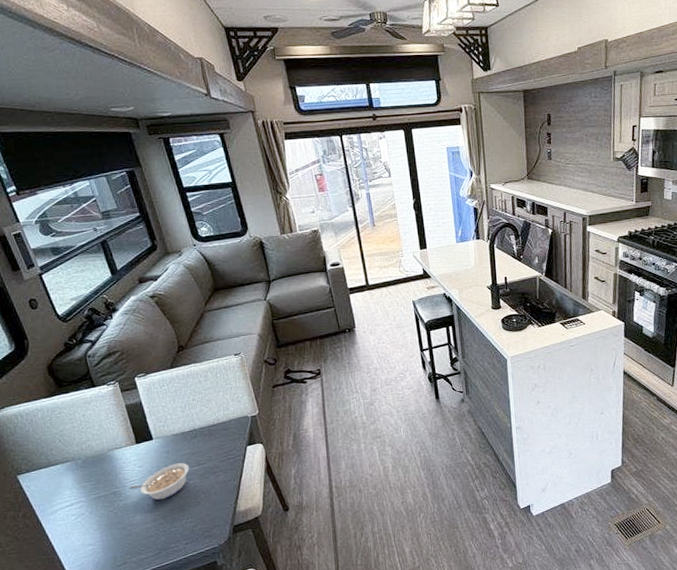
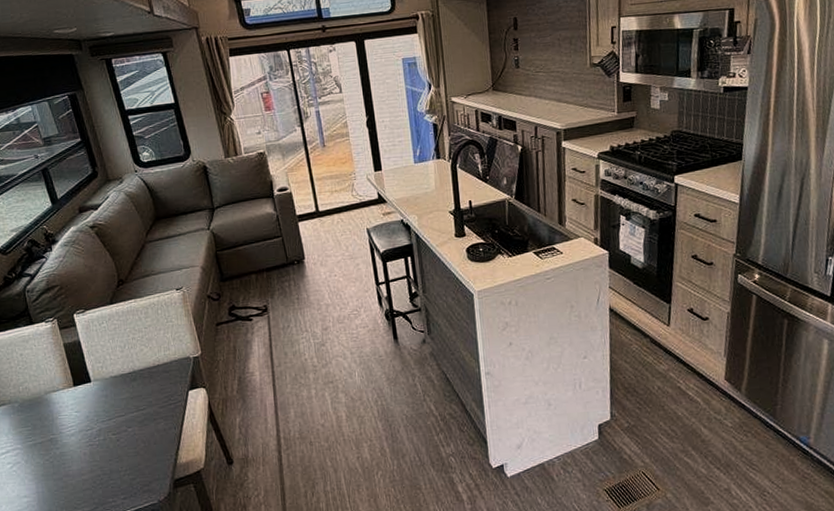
legume: present [129,463,189,501] -> none [66,408,128,449]

